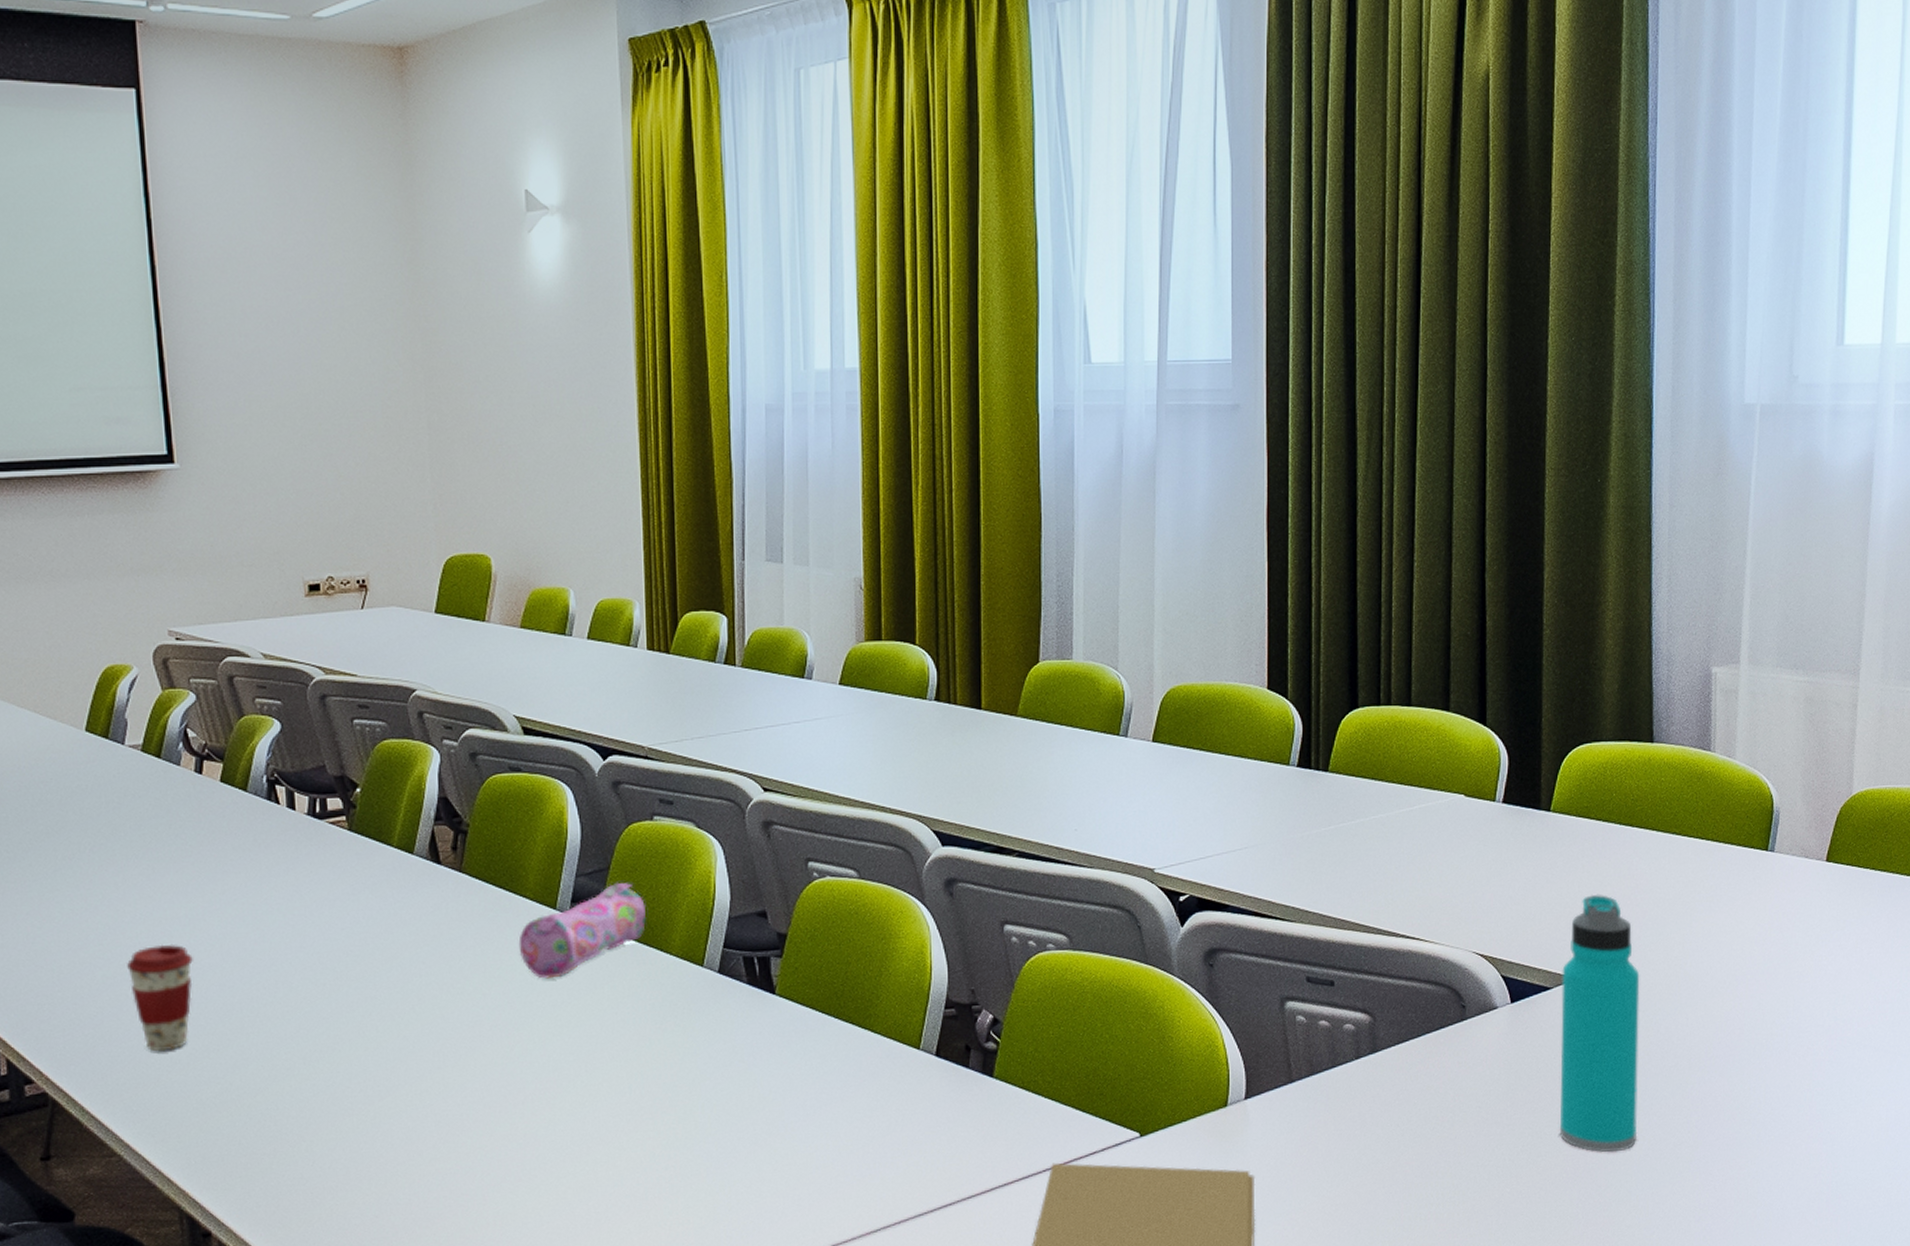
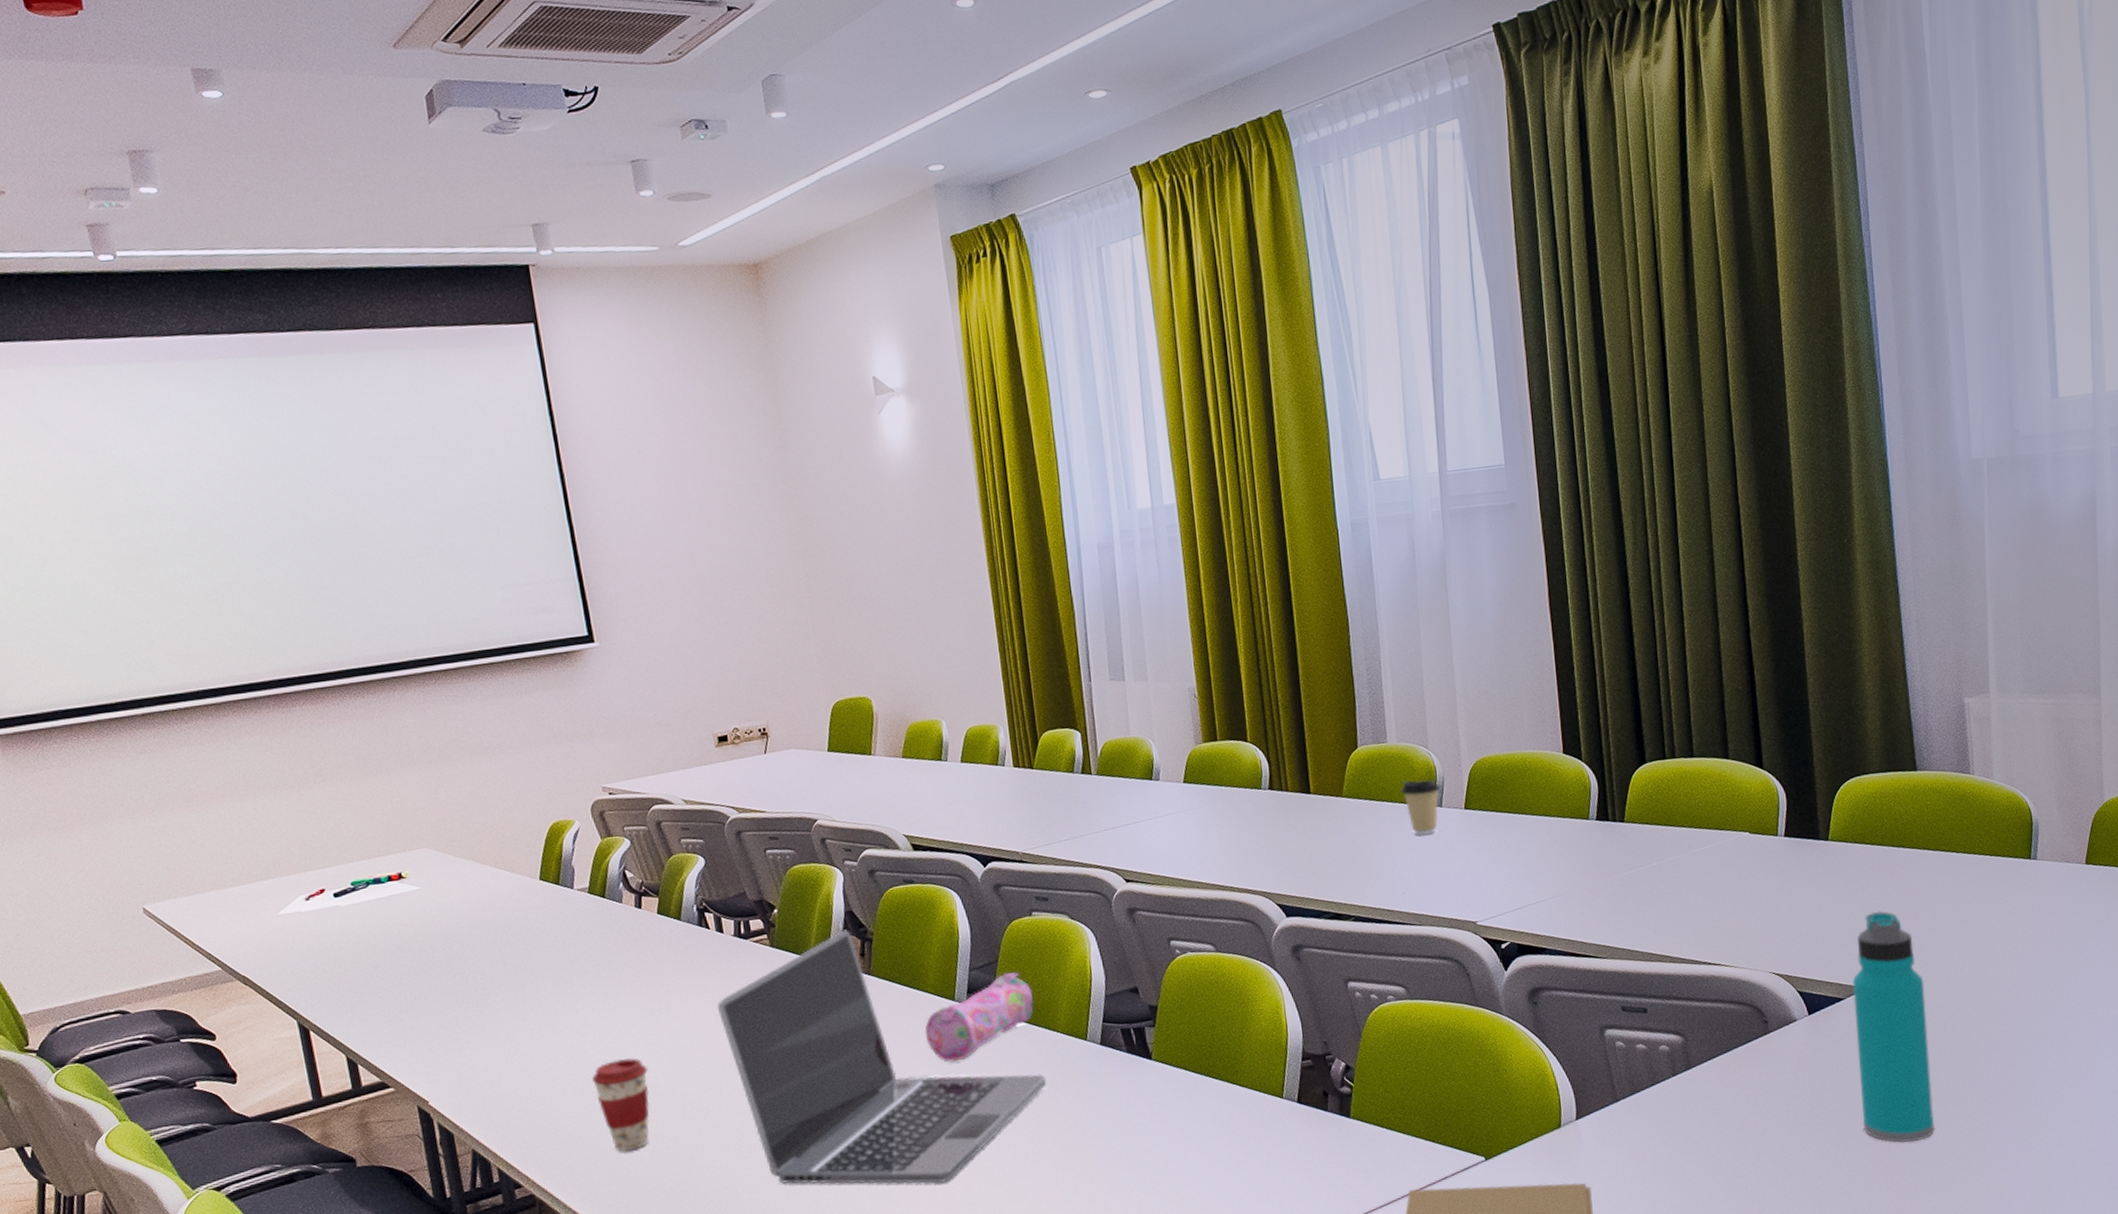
laptop: none [281,818,653,1116] -> present [717,930,1047,1184]
coffee cup: none [1082,704,1128,768] -> present [1400,780,1441,836]

